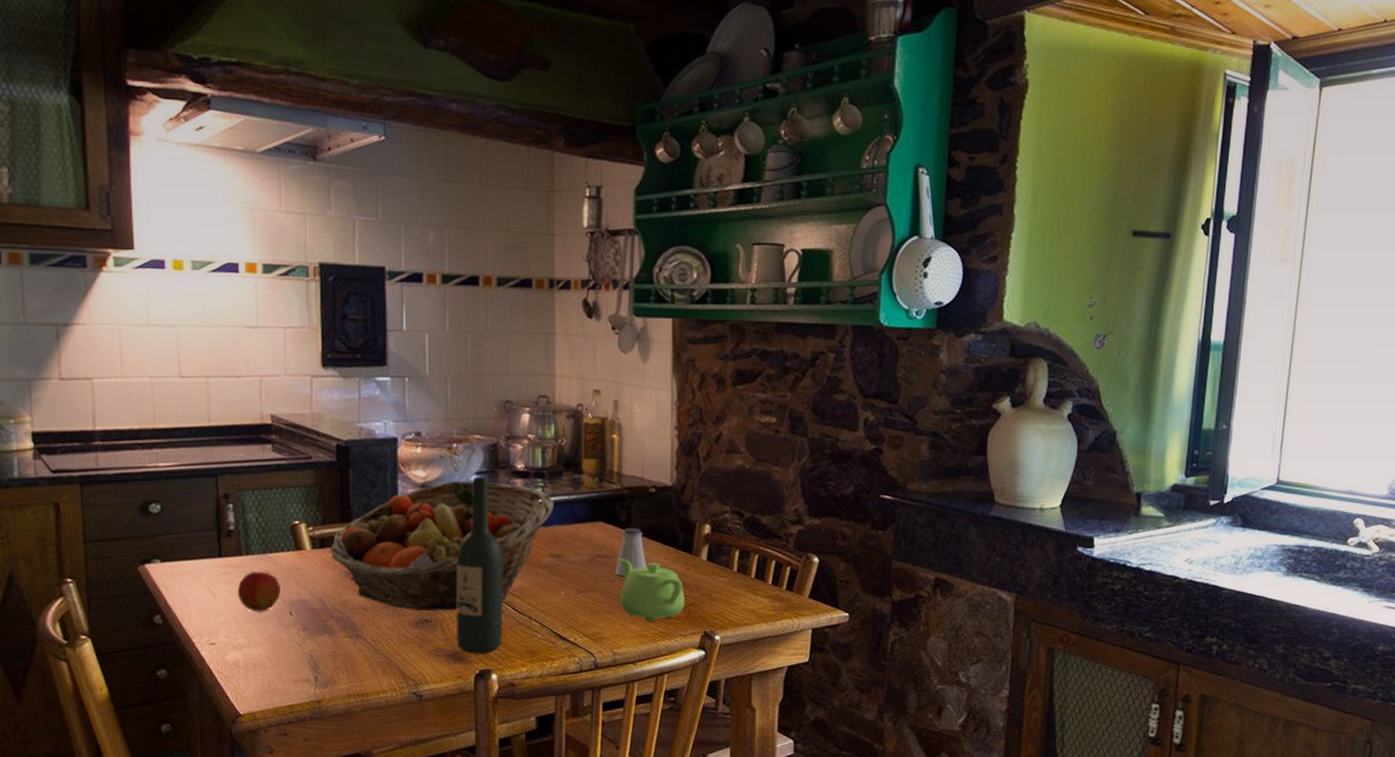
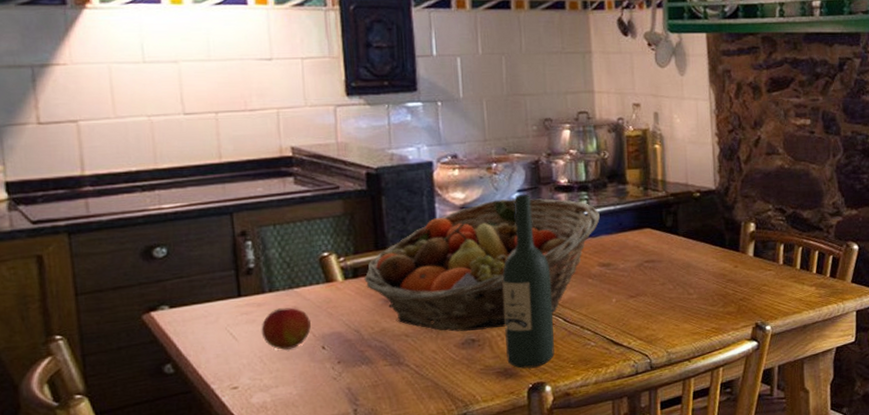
saltshaker: present [614,527,647,576] -> none [664,231,696,278]
teapot: present [620,557,684,621] -> none [669,260,735,319]

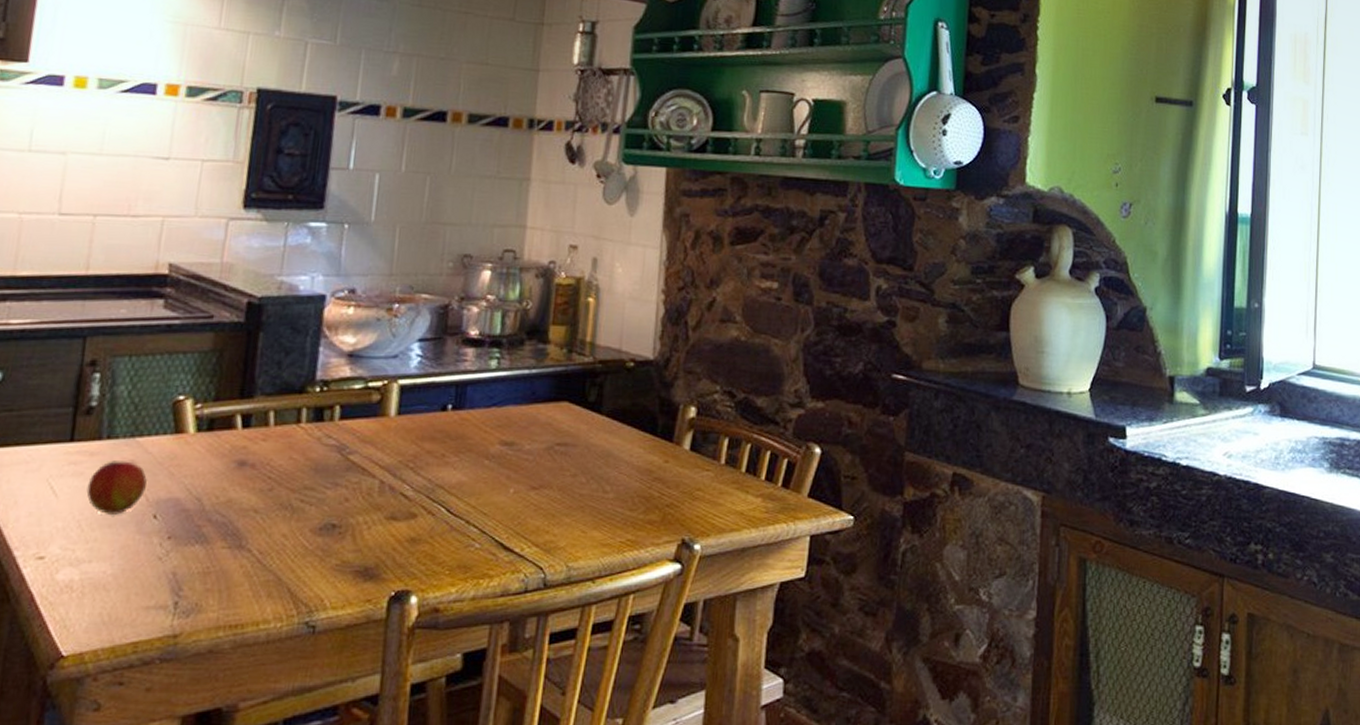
fruit basket: present [364,198,600,332] -> none [219,349,511,514]
wine bottle: present [502,194,555,368] -> none [370,345,441,569]

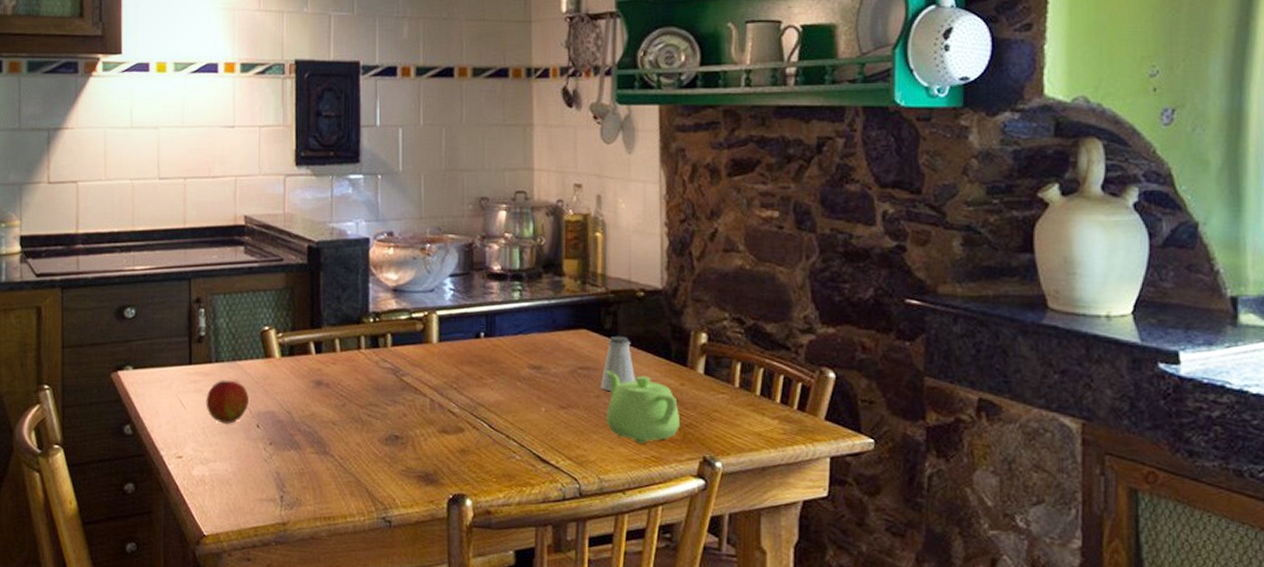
saltshaker: none [577,409,618,469] -> present [600,336,636,391]
teapot: none [581,446,661,527] -> present [606,370,679,444]

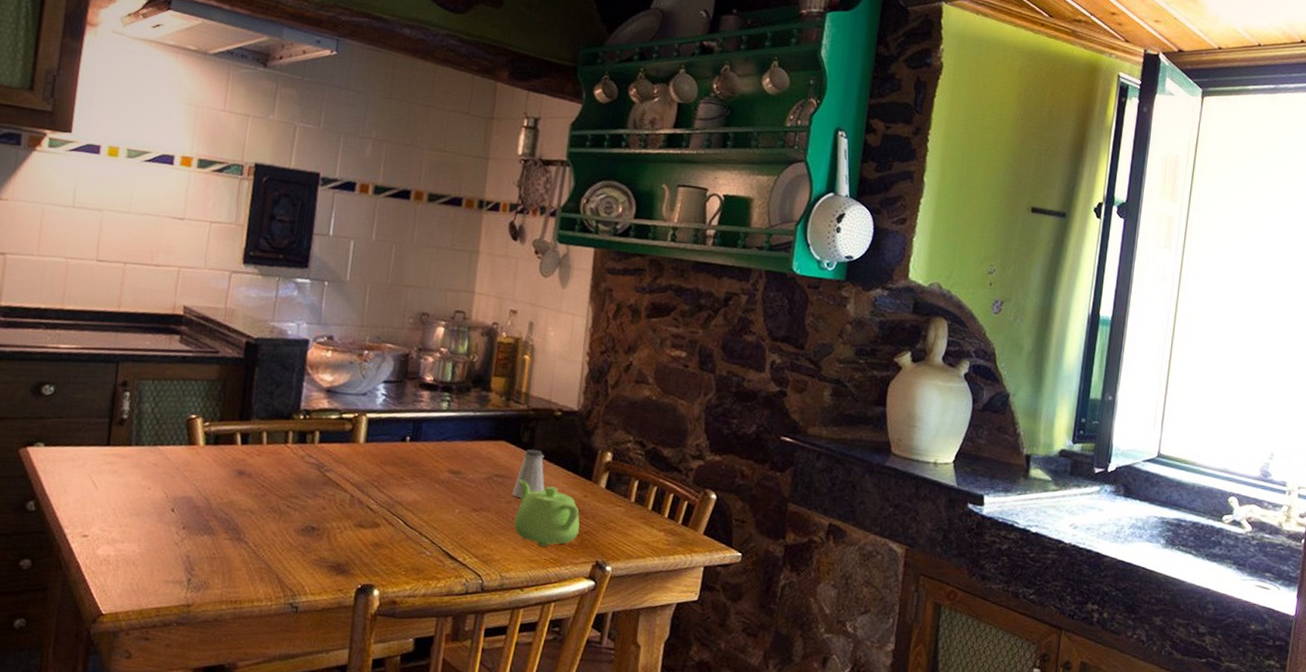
peach: present [206,380,248,424] -> none [120,463,167,506]

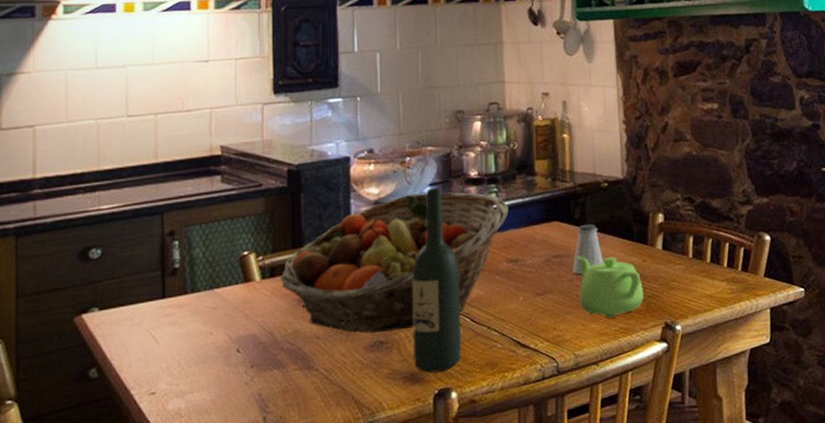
fruit basket: none [223,387,458,520] -> present [280,192,508,334]
wine bottle: none [341,386,400,568] -> present [412,188,461,373]

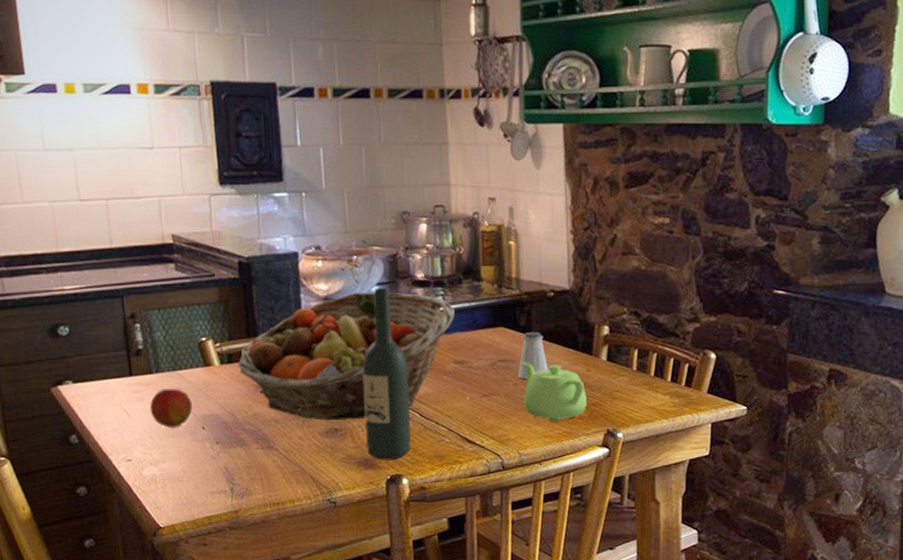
peach: none [181,309,227,353] -> present [149,388,192,428]

